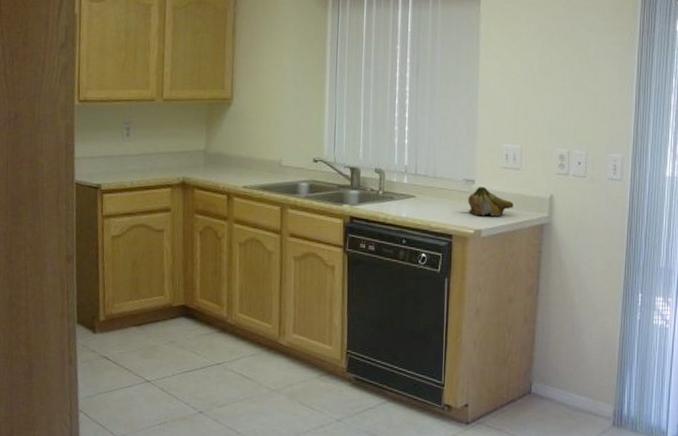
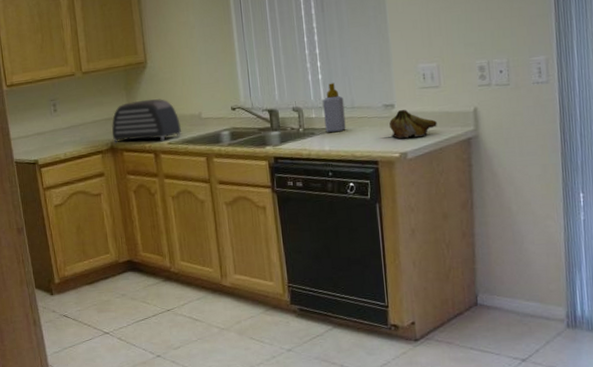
toaster: none [186,137,259,183] -> present [112,99,181,143]
soap bottle: none [405,149,426,200] -> present [323,83,346,132]

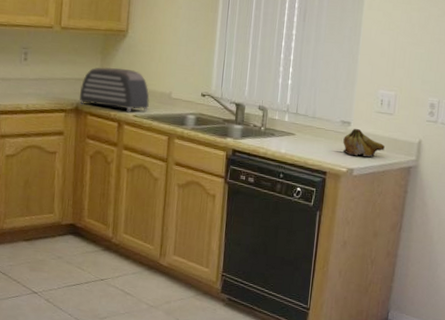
soap bottle: present [323,83,346,132] -> none [285,90,307,138]

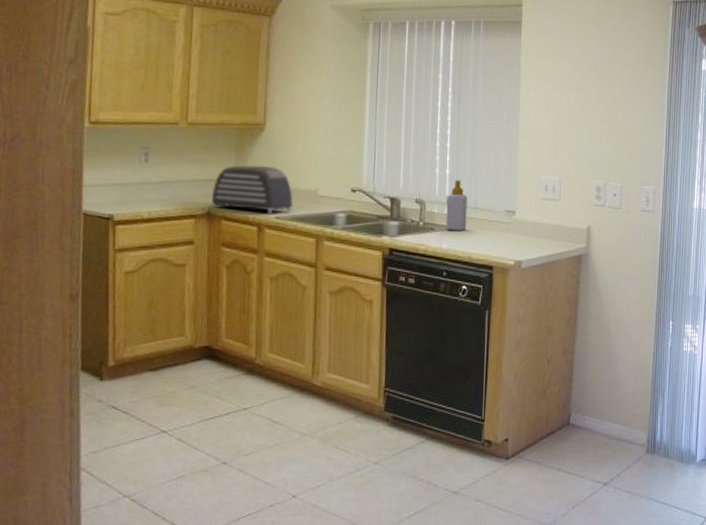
soap bottle: none [285,90,307,138] -> present [446,180,468,232]
fruit: present [343,129,385,157] -> none [509,218,553,248]

